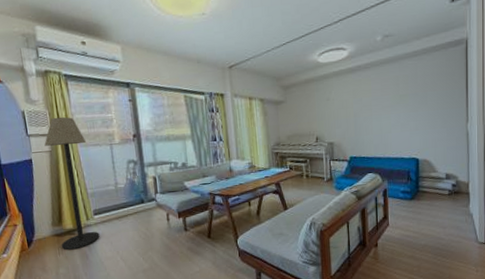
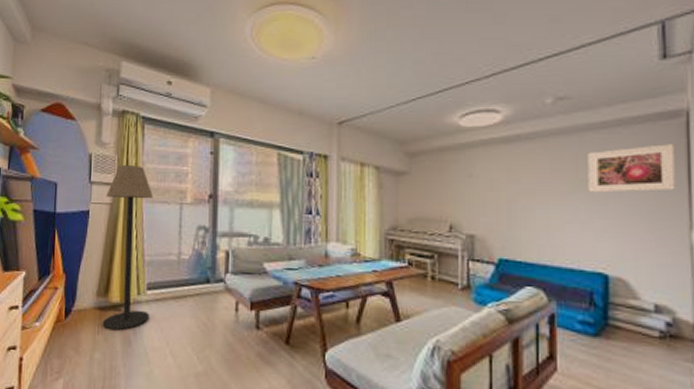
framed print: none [405,64,459,104] -> present [588,144,675,193]

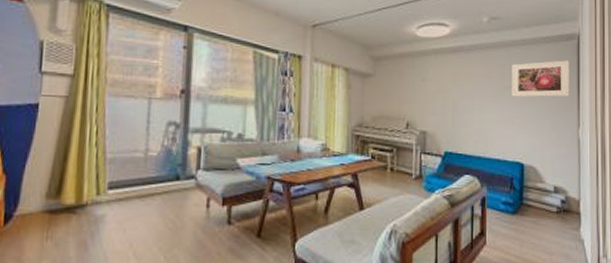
floor lamp: present [102,164,154,331] -> none [52,54,119,235]

